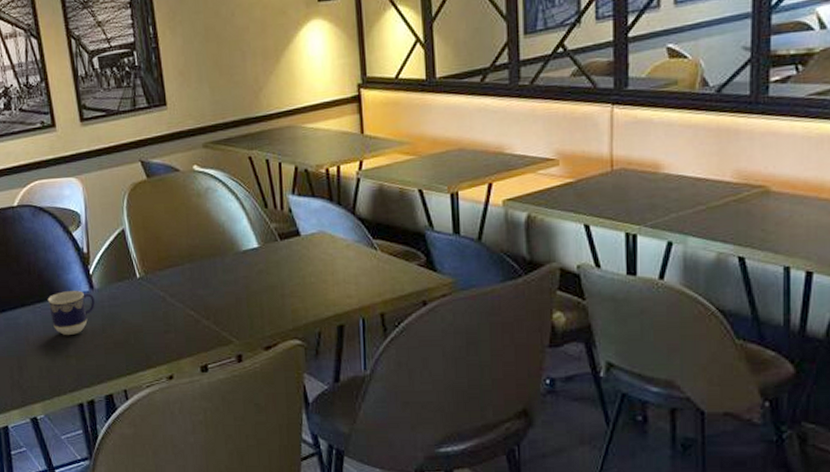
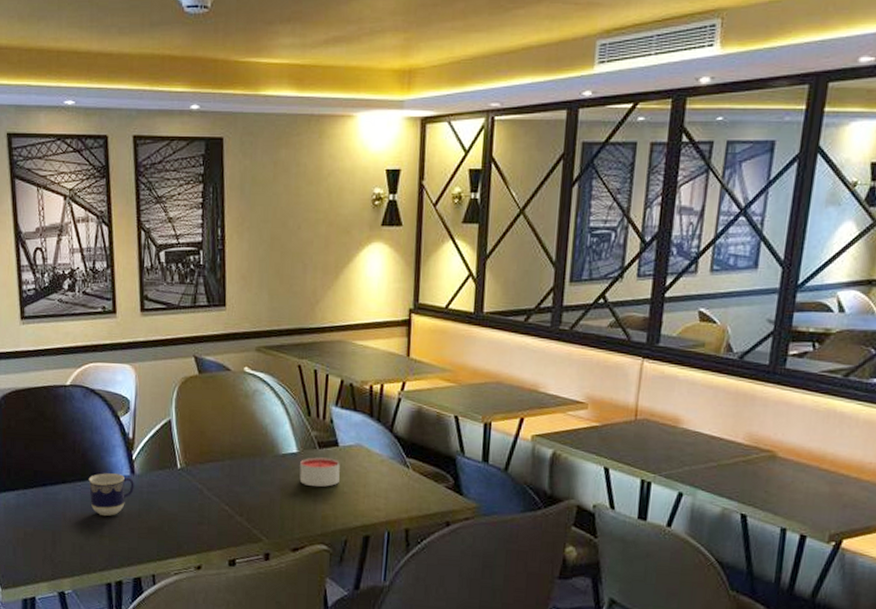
candle: none [262,249,305,280] -> present [299,457,340,487]

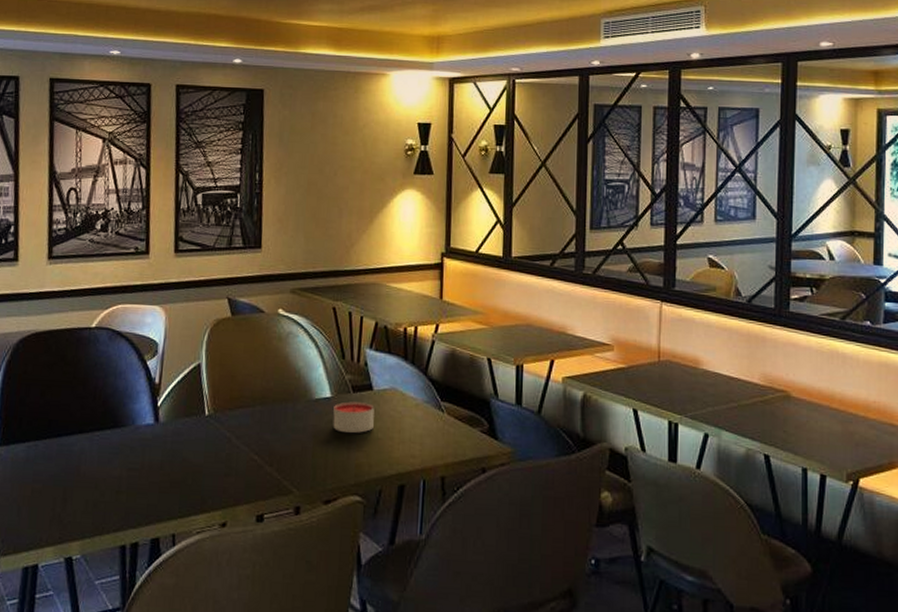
cup: present [88,473,134,516] -> none [108,421,158,469]

